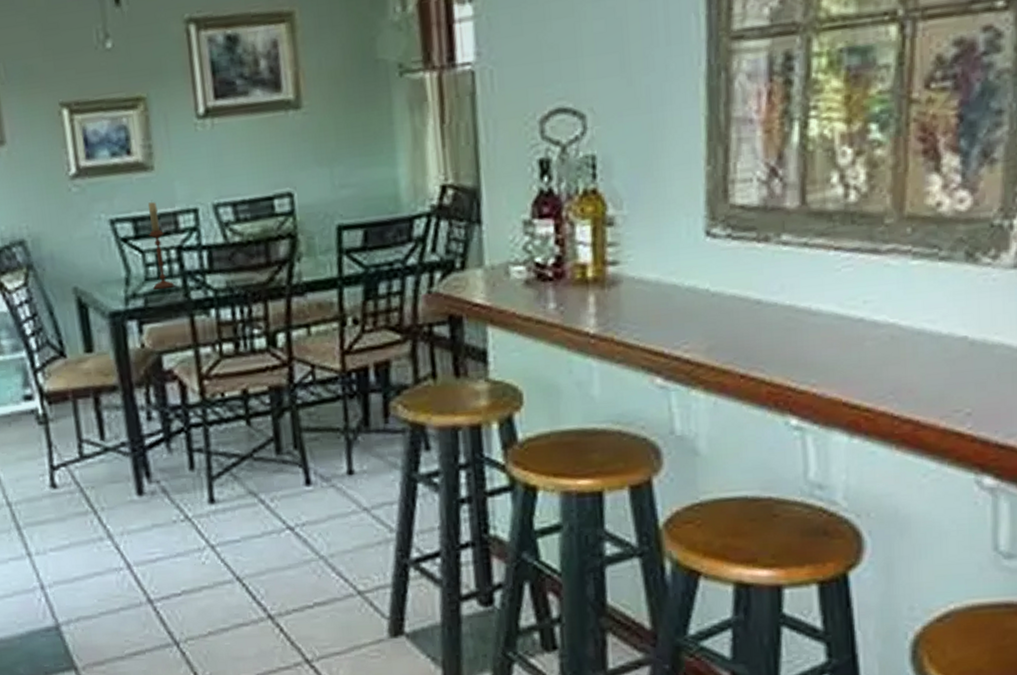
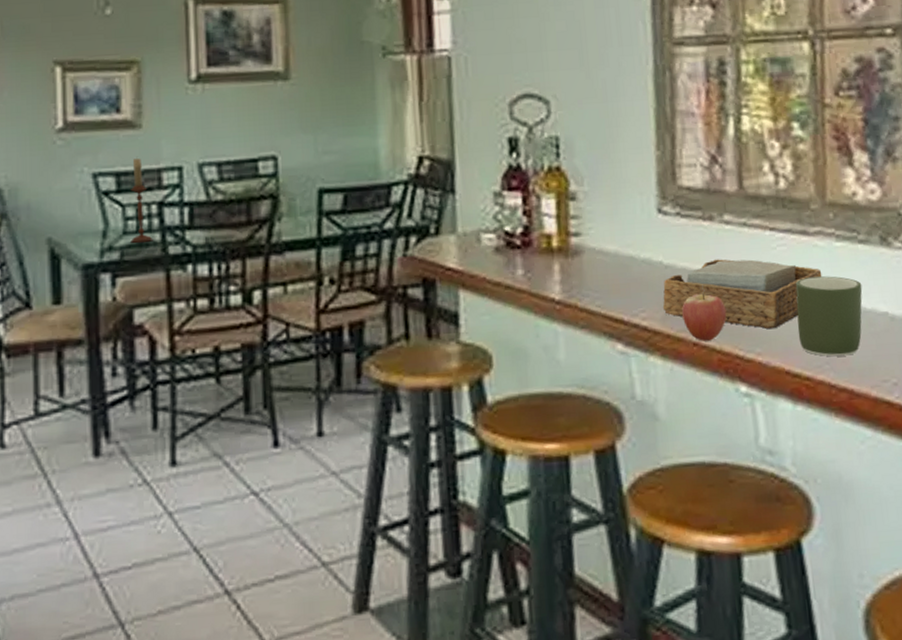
napkin holder: none [707,283,893,359] -> present [662,259,822,329]
fruit: none [729,313,780,373] -> present [682,285,727,341]
mug: none [860,298,939,387] -> present [795,276,863,357]

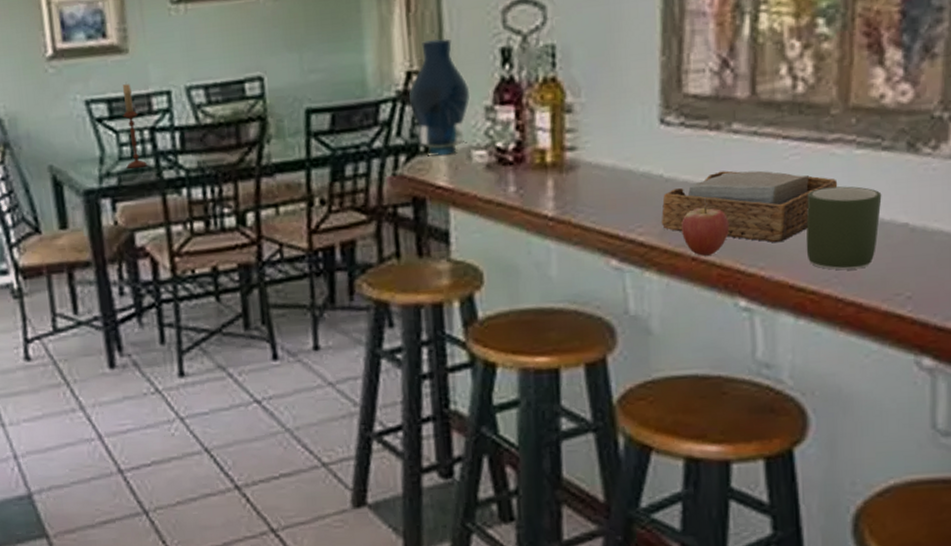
vase: none [421,127,479,238] -> present [409,38,470,156]

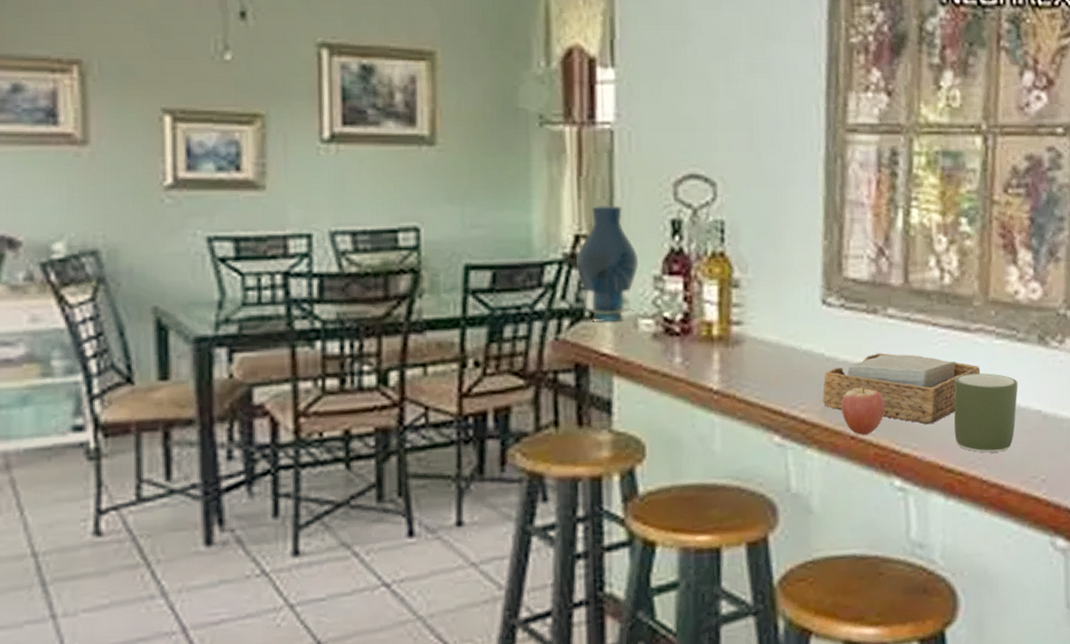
candlestick: present [122,81,148,169] -> none [251,220,277,316]

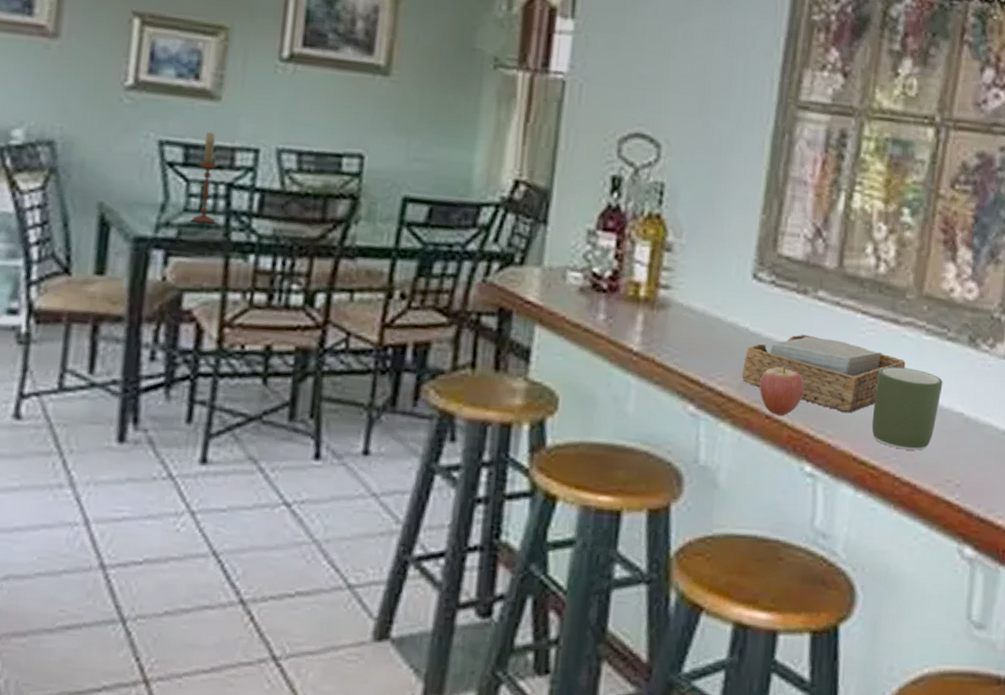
candlestick: none [251,220,277,316] -> present [191,130,218,224]
vase: present [577,204,638,322] -> none [513,153,574,271]

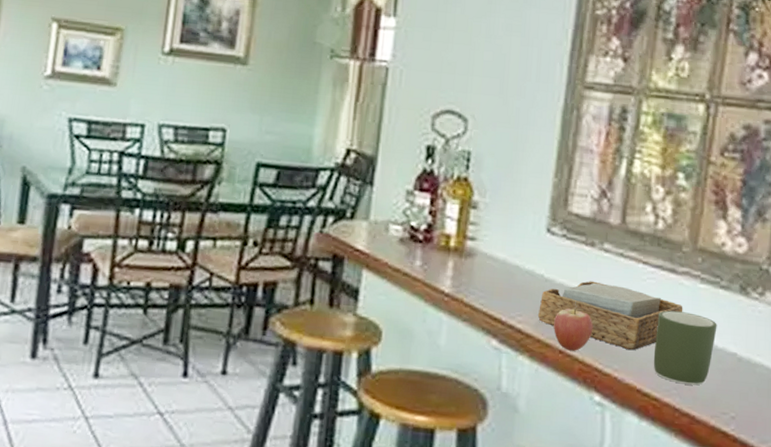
candlestick: present [191,130,218,224] -> none [91,109,113,184]

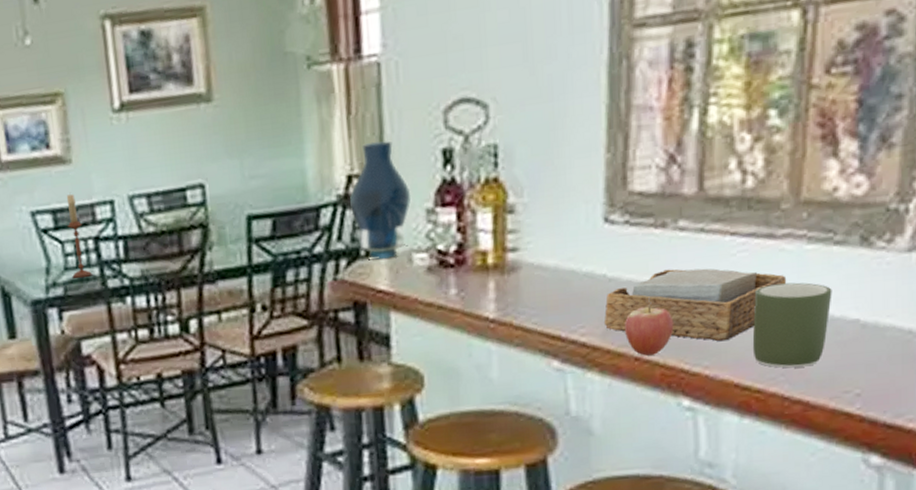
candlestick: none [91,109,113,184] -> present [66,192,93,278]
vase: none [345,127,396,224] -> present [350,141,411,260]

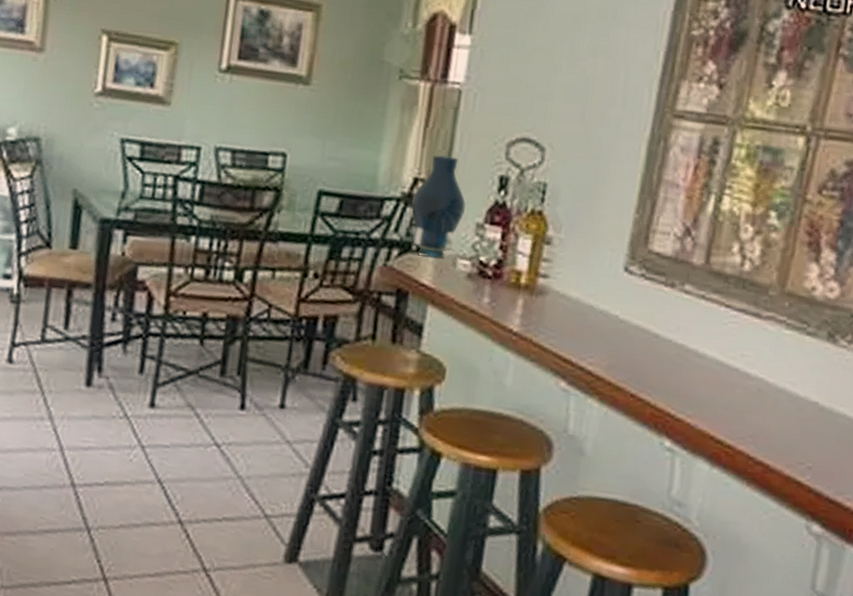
candlestick: present [66,192,93,278] -> none [145,130,167,210]
napkin holder: present [603,268,787,342] -> none [609,323,765,397]
fruit: present [625,298,674,356] -> none [626,344,669,396]
mug: present [752,282,832,369] -> none [729,356,800,434]

